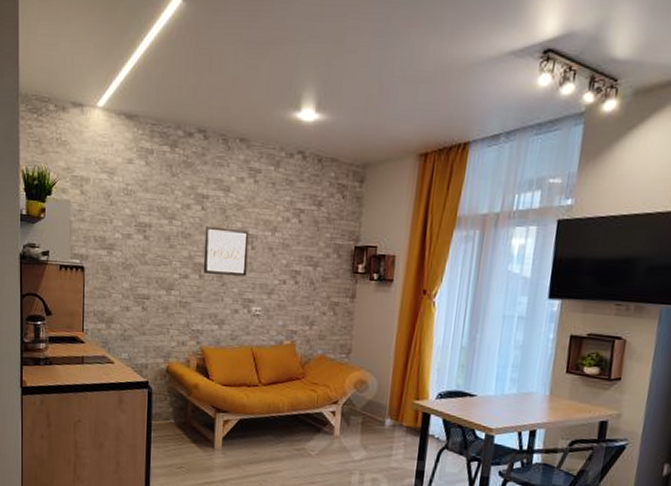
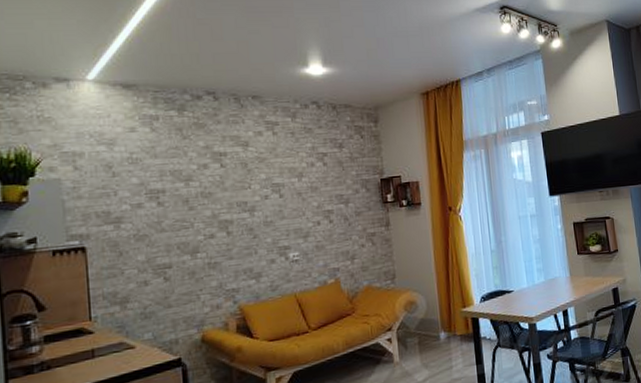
wall art: present [203,226,249,276] -> none [227,180,278,229]

